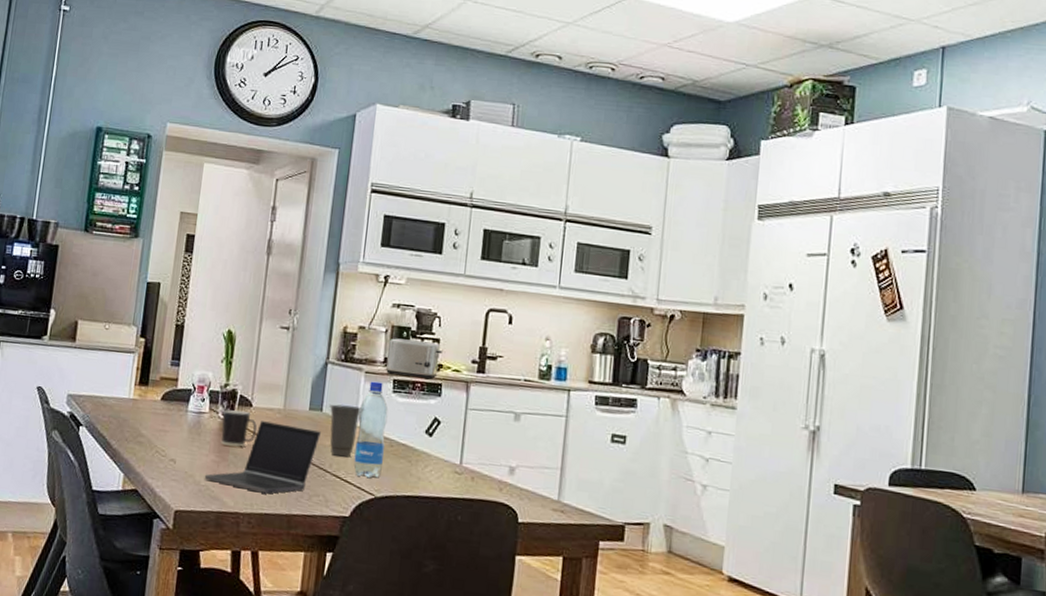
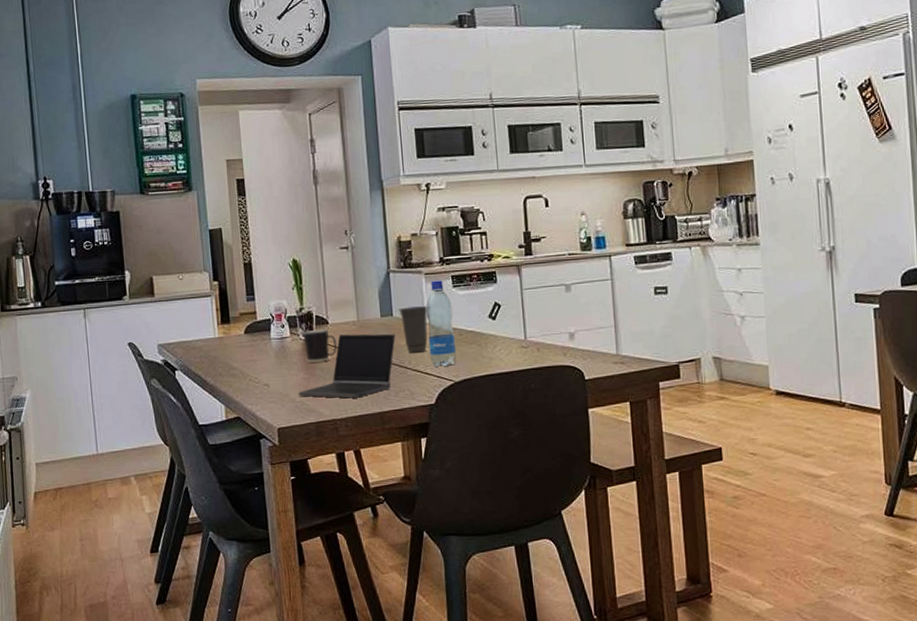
toaster: present [386,338,443,380] -> none [441,236,491,272]

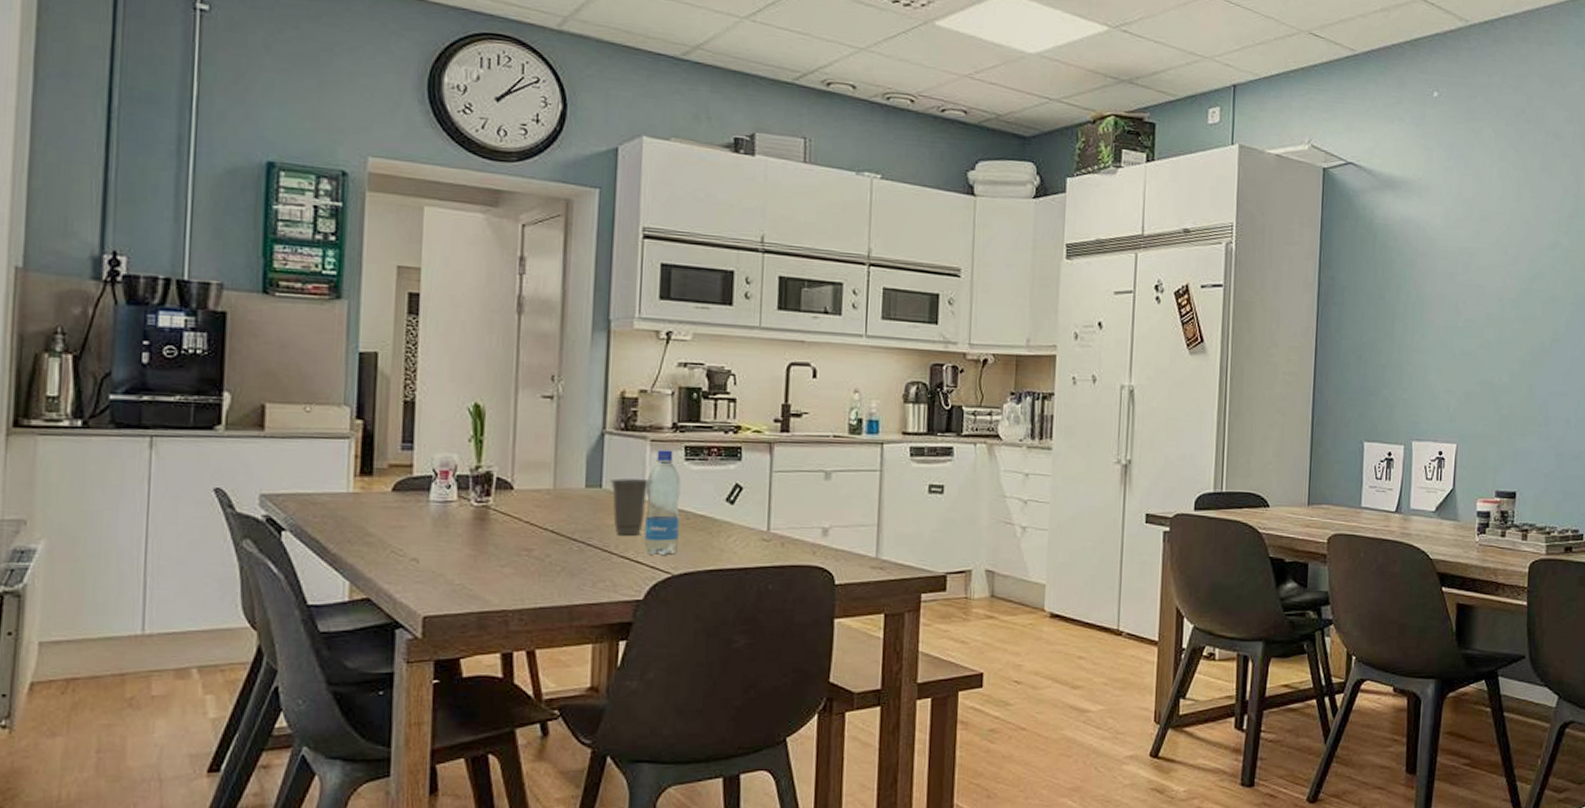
laptop computer: present [298,333,396,399] -> none [458,505,602,586]
mug: present [303,328,338,363] -> none [475,494,522,536]

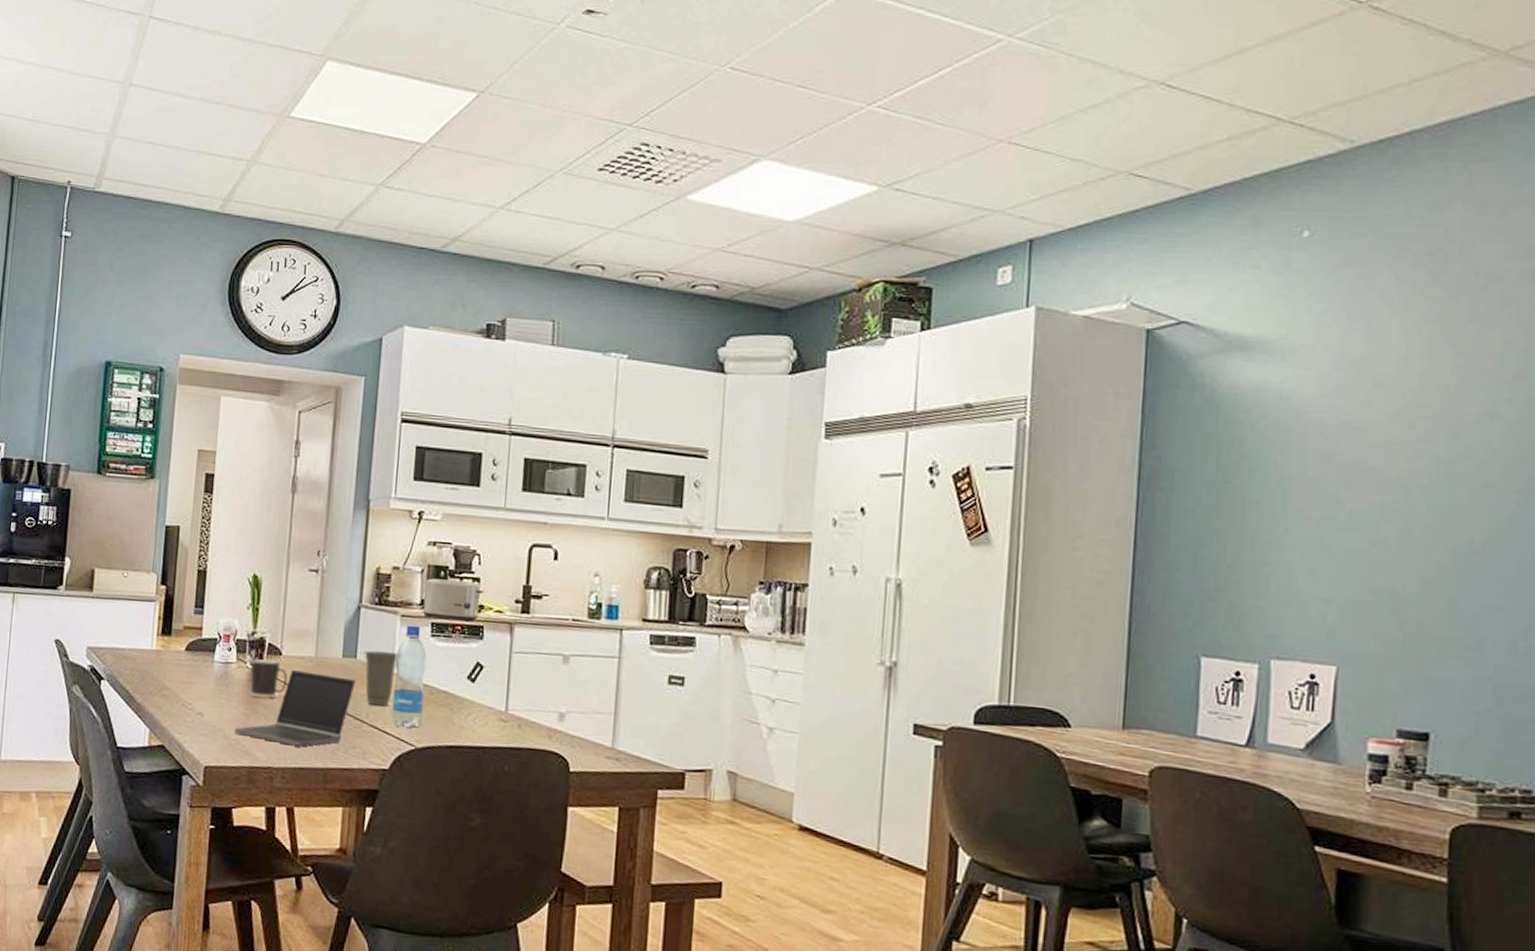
laptop computer: none [458,505,602,586] -> present [234,670,356,747]
mug: none [475,494,522,536] -> present [250,659,288,698]
toaster: none [675,400,740,443] -> present [423,578,484,622]

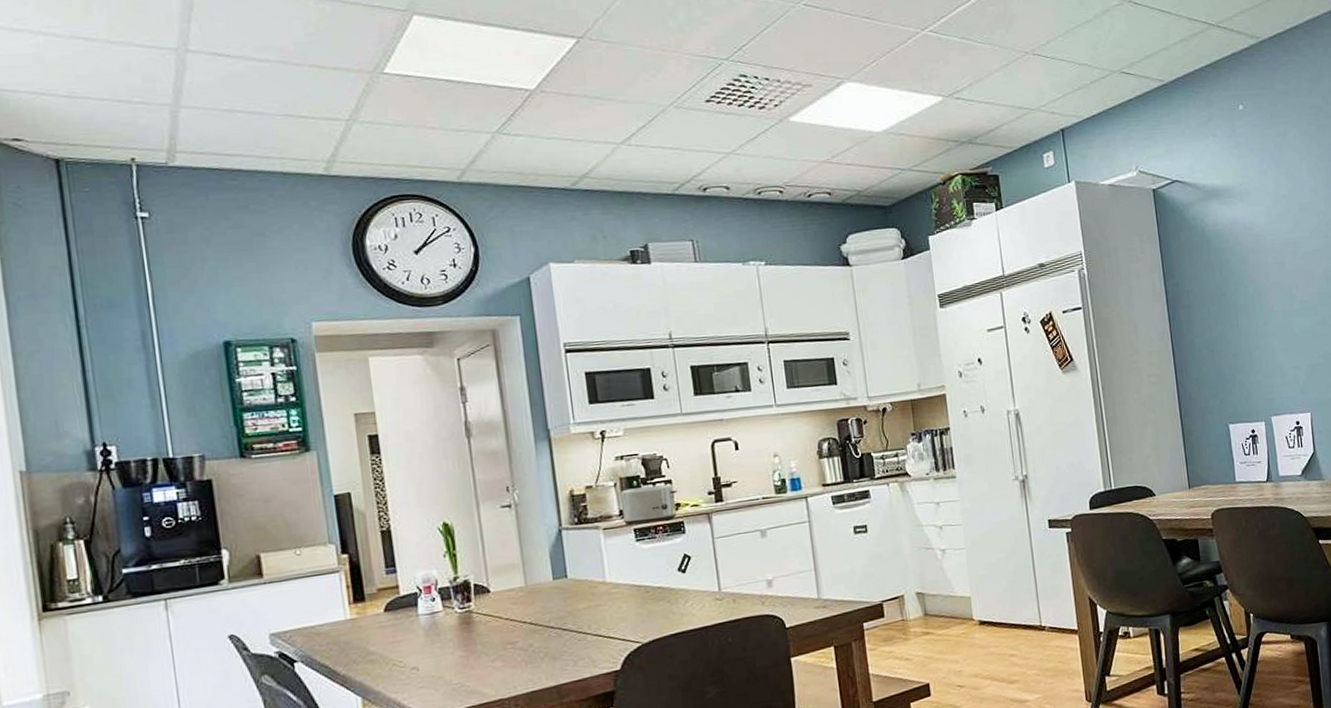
laptop computer: present [234,670,356,747] -> none [455,597,572,678]
mug: present [250,659,288,698] -> none [458,598,502,638]
cup: present [364,650,398,707] -> none [573,564,609,617]
bottle: present [391,625,427,729] -> none [606,534,643,630]

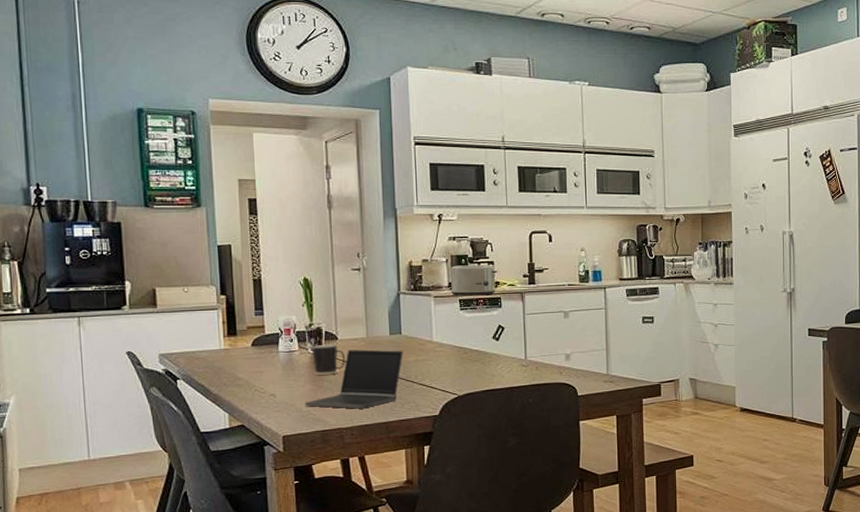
laptop computer: none [455,597,572,678] -> present [304,349,403,409]
mug: none [458,598,502,638] -> present [311,344,346,375]

